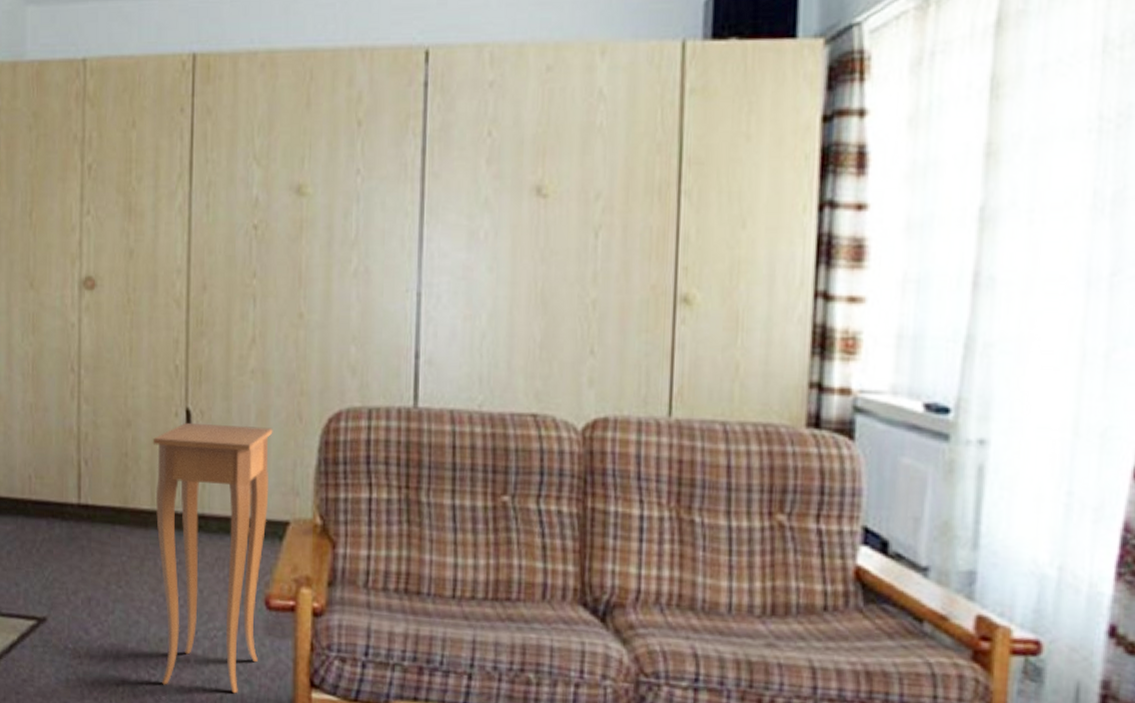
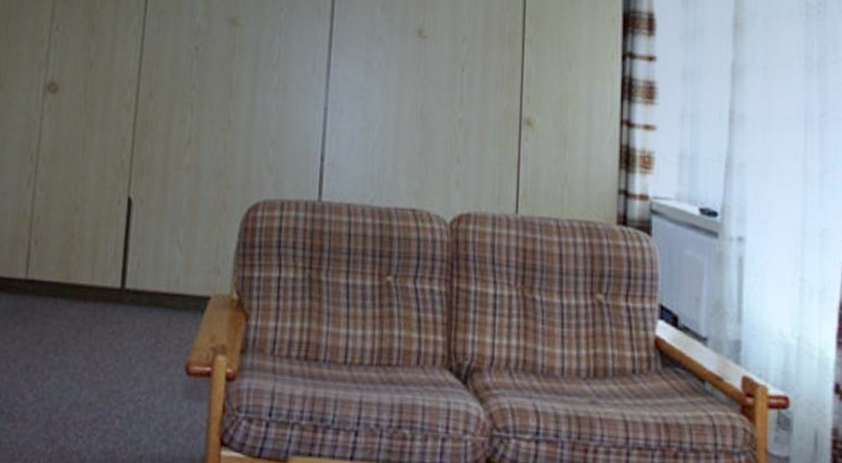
side table: present [152,422,273,694] -> none [88,209,201,453]

